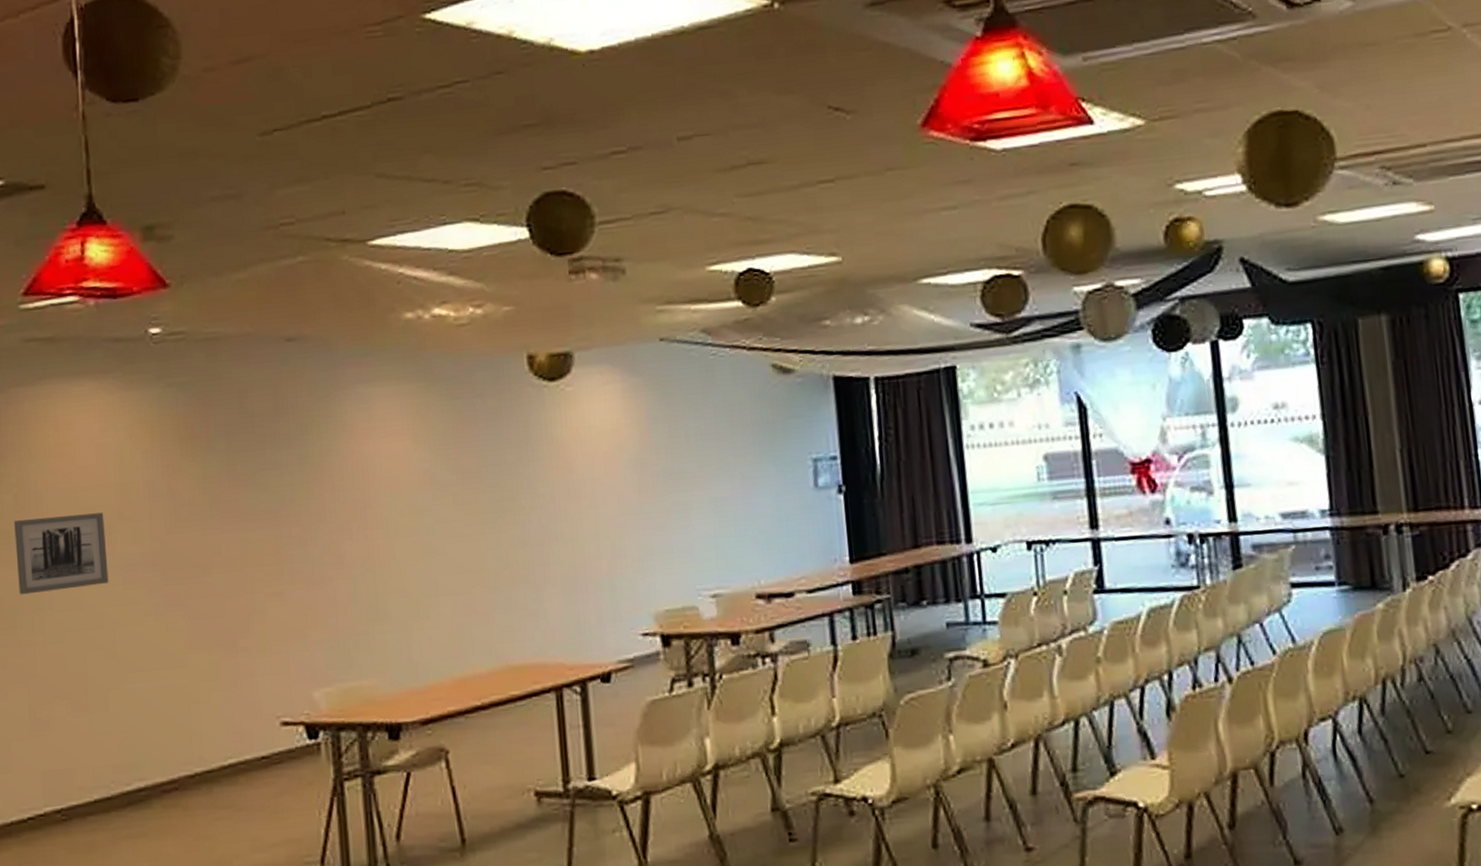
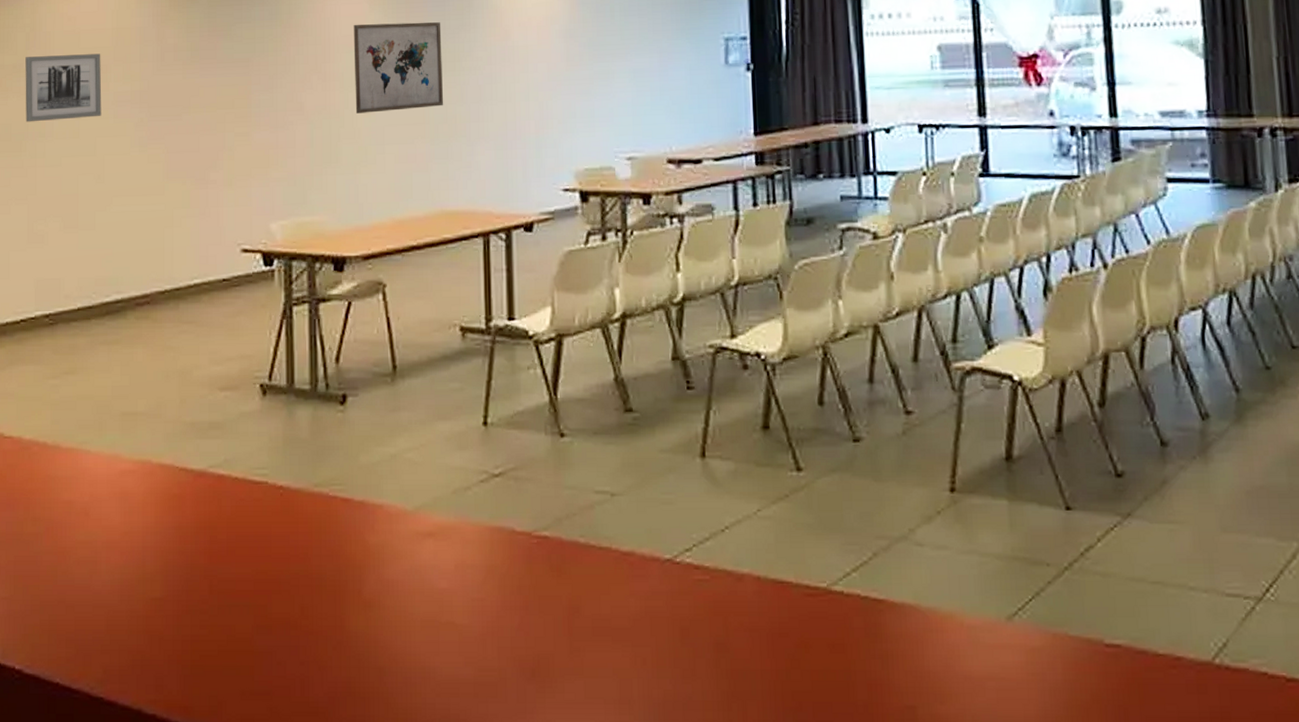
wall art: none [395,457,504,564] -> present [353,22,444,113]

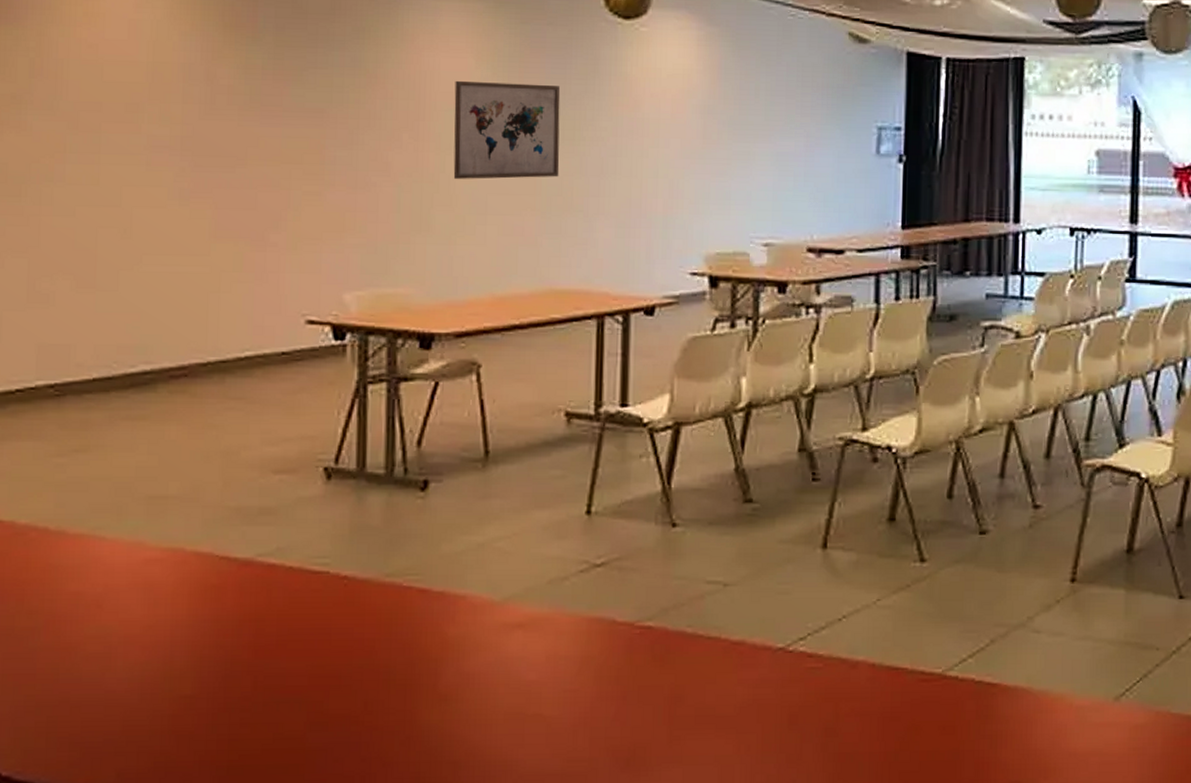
wall art: present [25,53,102,122] -> none [27,86,131,164]

